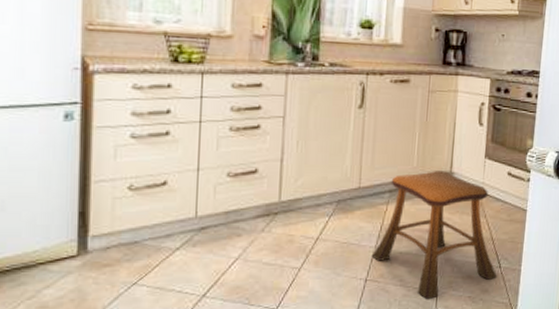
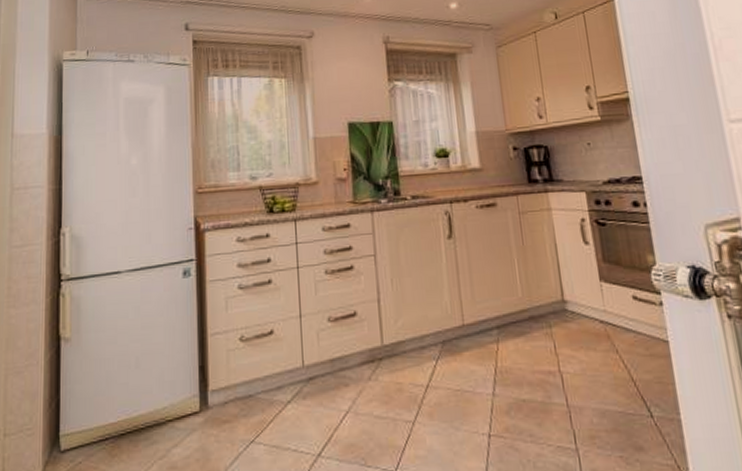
stool: present [371,169,497,299] -> none [490,298,651,460]

